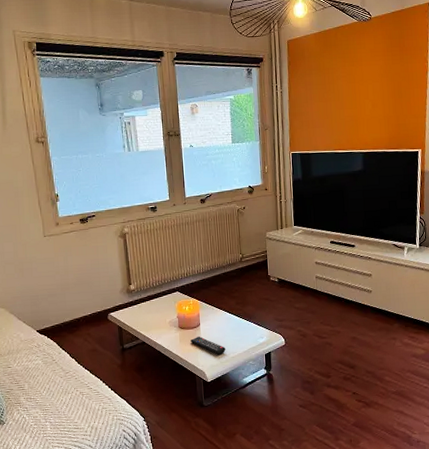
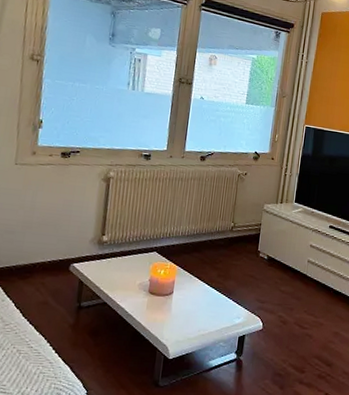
remote control: present [190,336,226,355] -> none [158,306,197,330]

